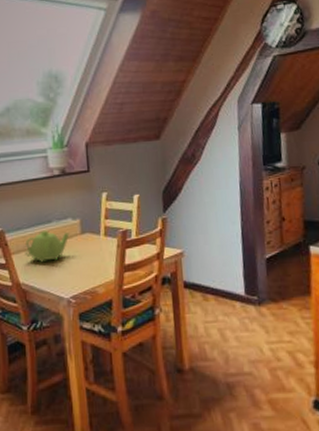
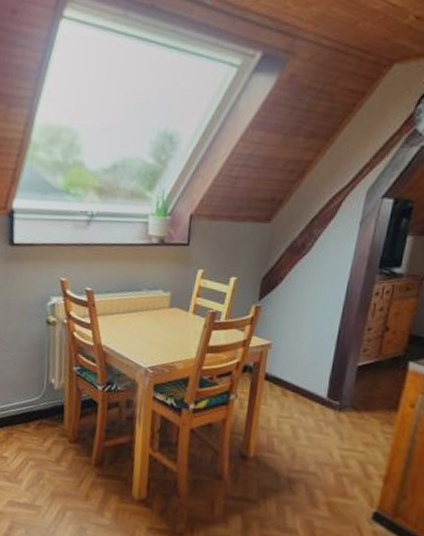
teapot: present [25,230,70,263] -> none [110,297,158,330]

